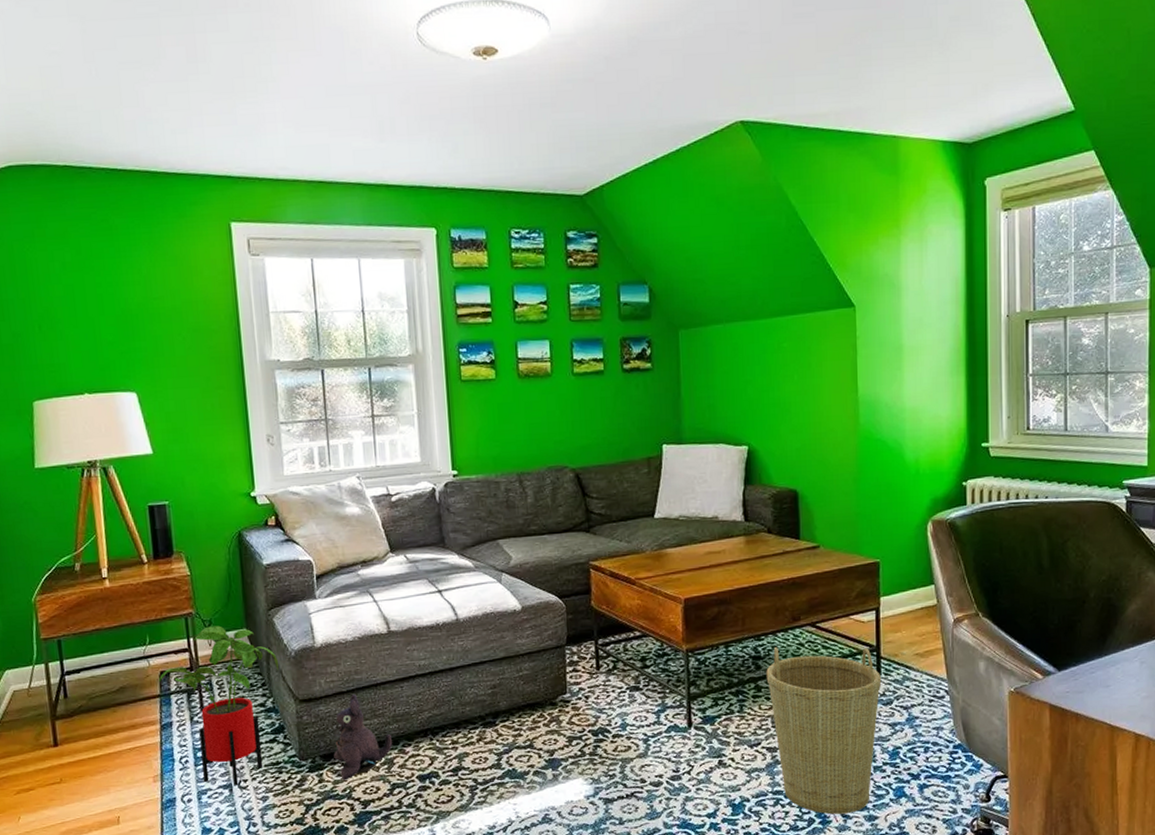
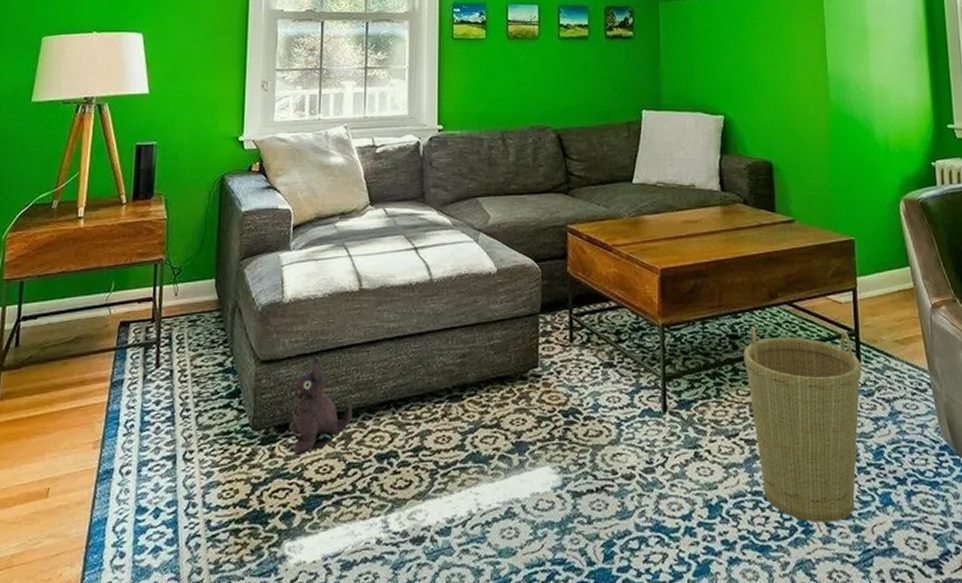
house plant: present [158,625,278,786] -> none [116,274,243,458]

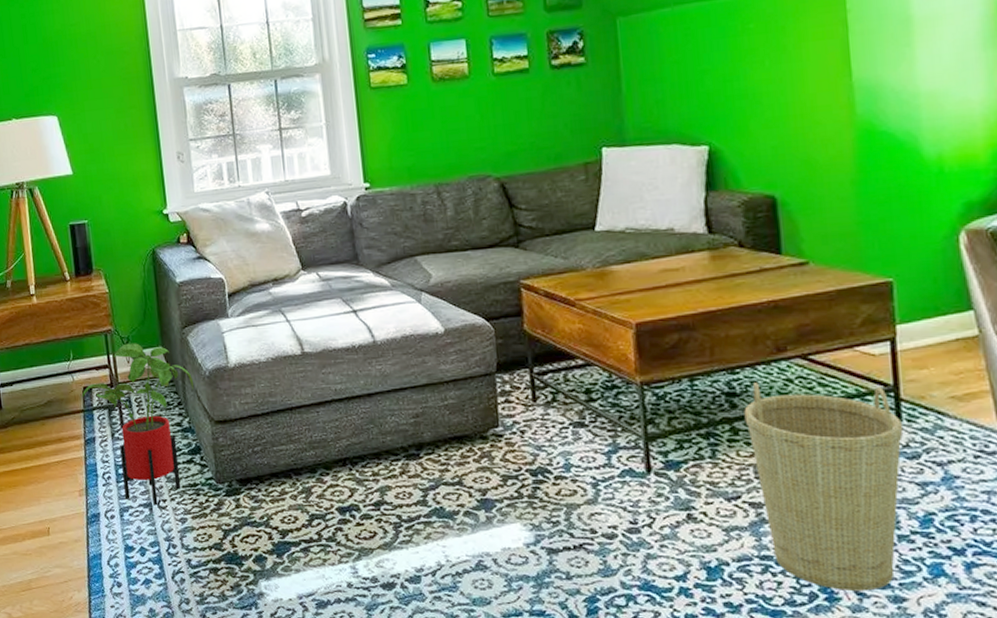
house plant: none [116,274,243,458] -> present [81,343,194,506]
plush toy: present [289,356,353,456] -> none [250,417,310,507]

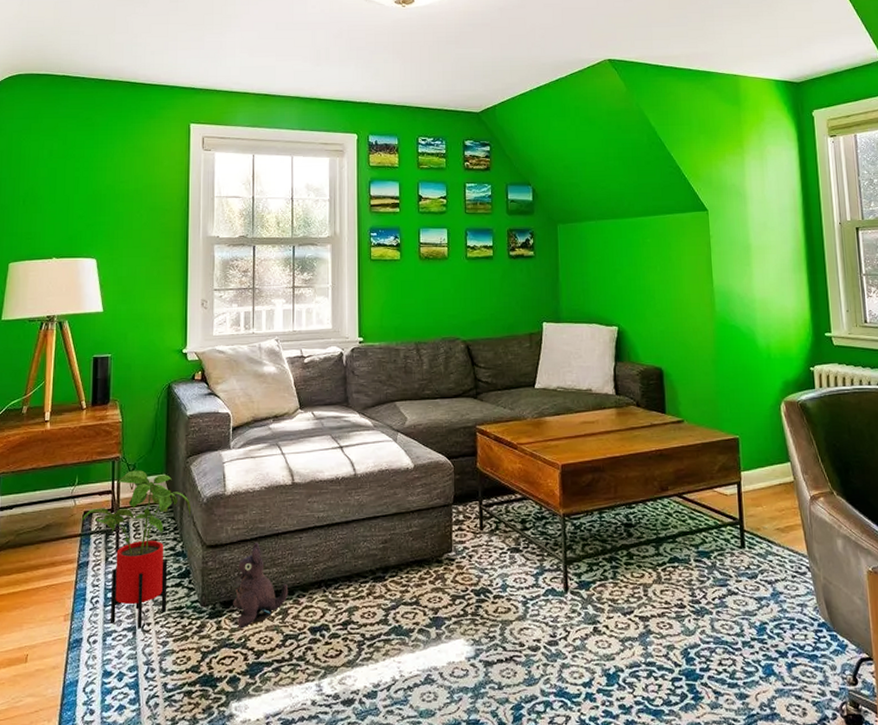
plush toy: none [250,417,310,507] -> present [233,542,289,629]
basket: present [744,383,904,591] -> none [637,516,746,690]

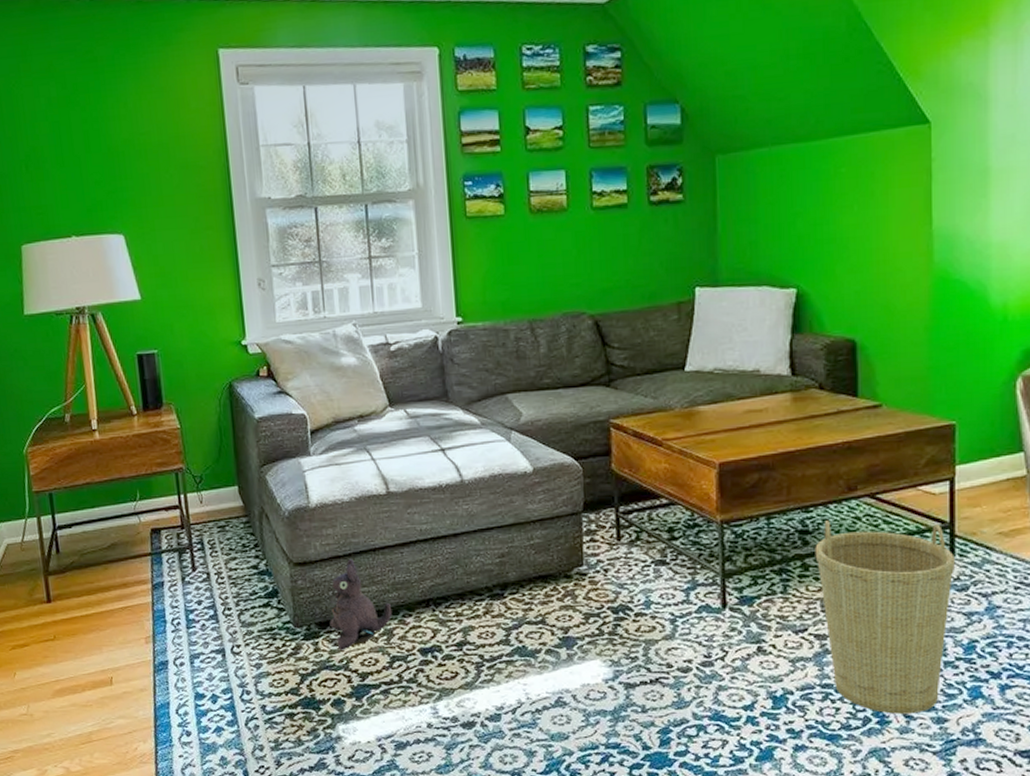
house plant: present [81,470,191,629] -> none [149,482,272,651]
basket: none [637,516,746,690] -> present [815,521,956,714]

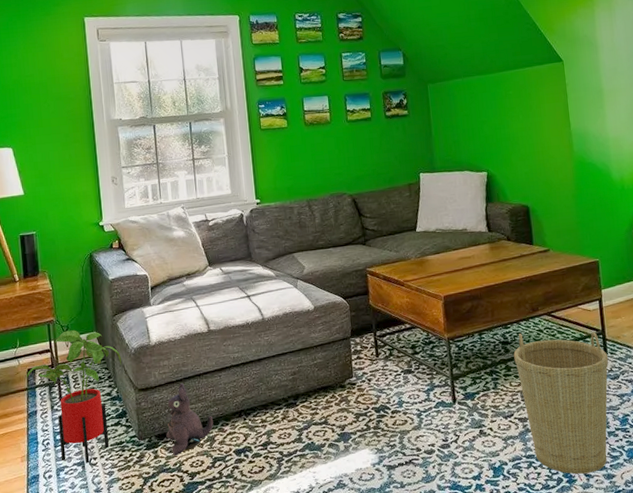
house plant: none [149,482,272,651] -> present [26,330,121,464]

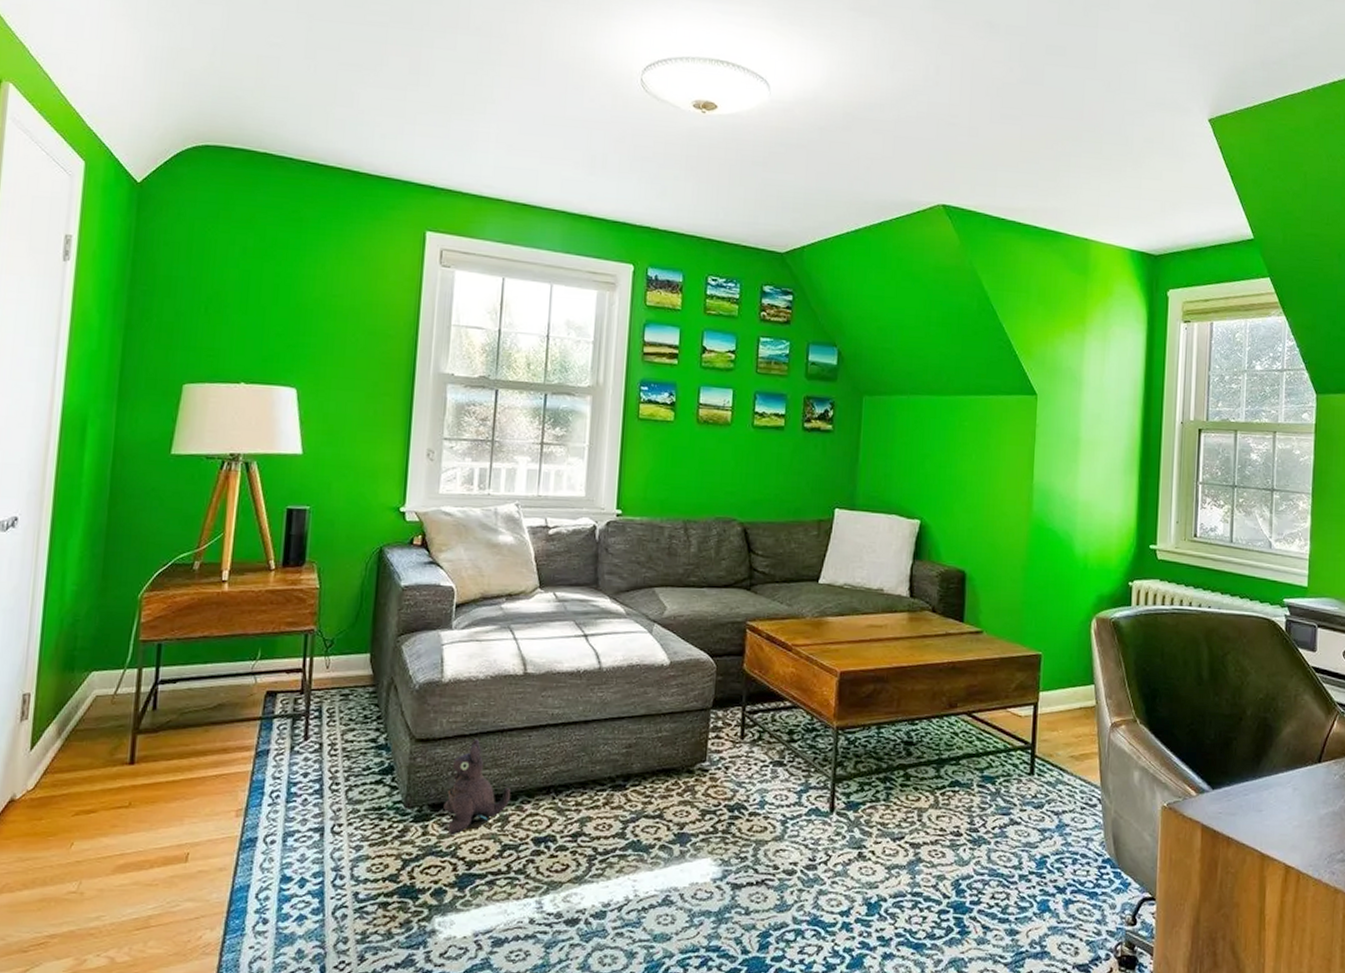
house plant: present [26,330,121,464] -> none [262,646,399,830]
basket: present [513,332,609,474] -> none [916,734,1035,925]

